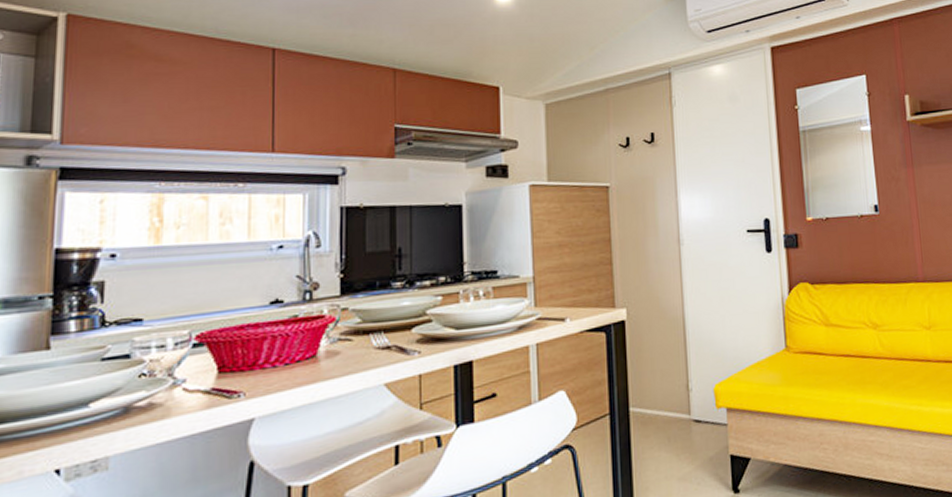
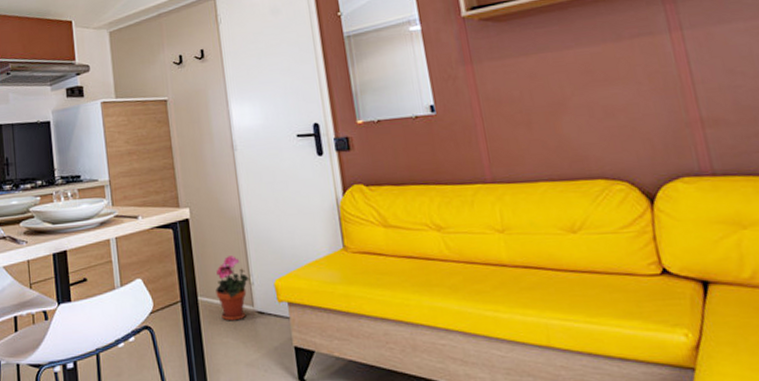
potted plant: none [650,360,687,433] -> present [215,256,249,321]

